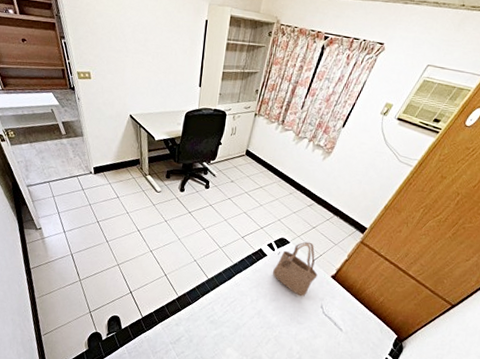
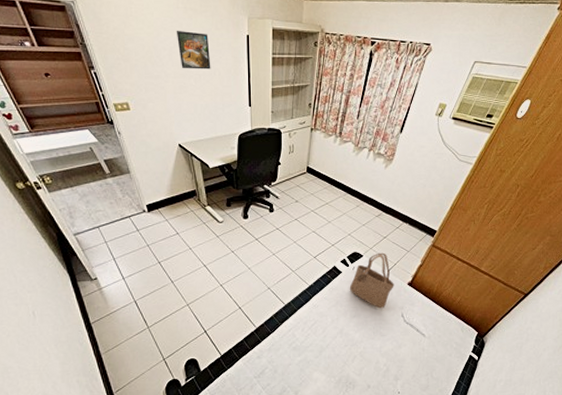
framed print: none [141,10,170,49] -> present [176,30,211,70]

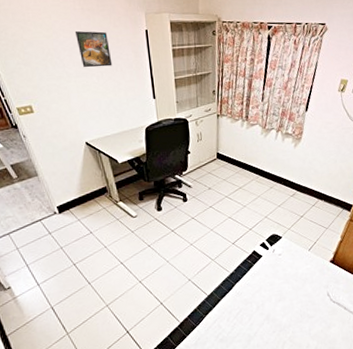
tote bag: present [349,252,394,309] -> none [271,232,317,290]

